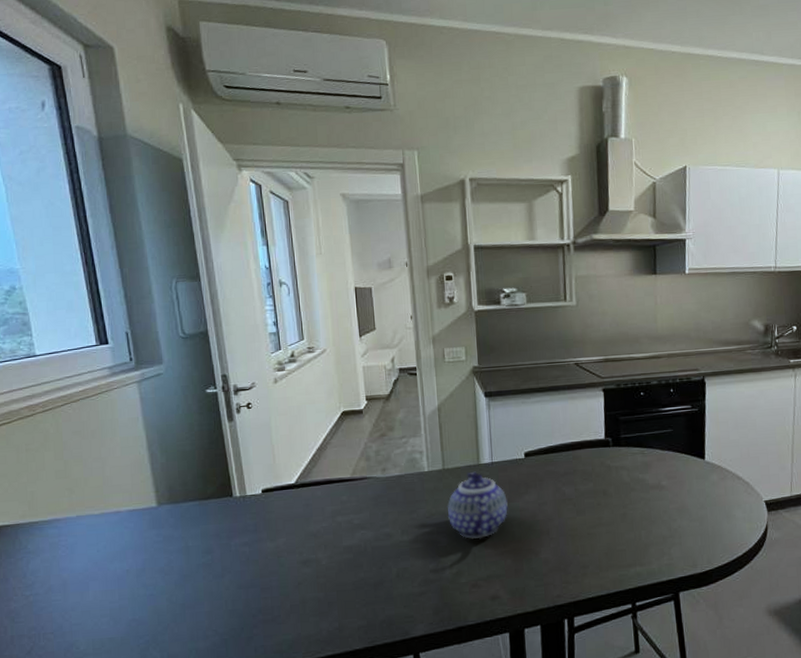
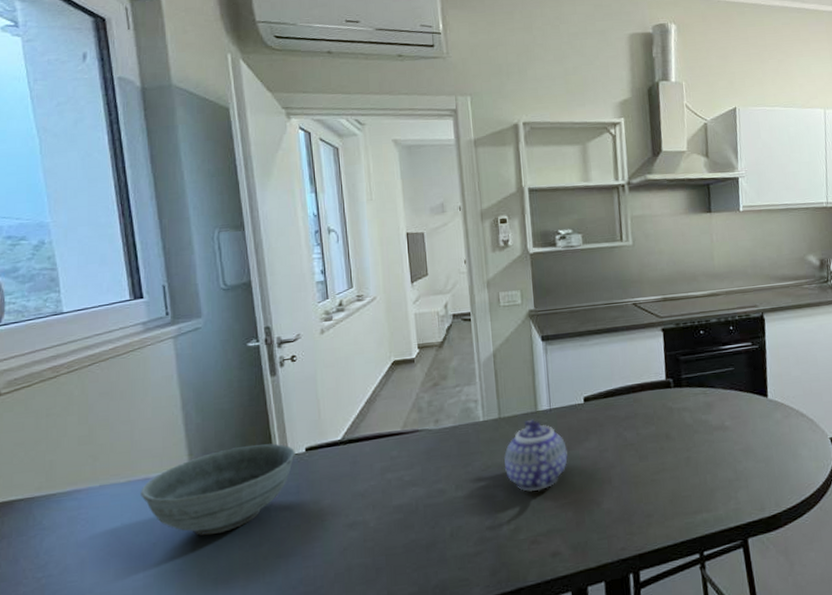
bowl: none [113,484,253,565] -> present [140,443,295,535]

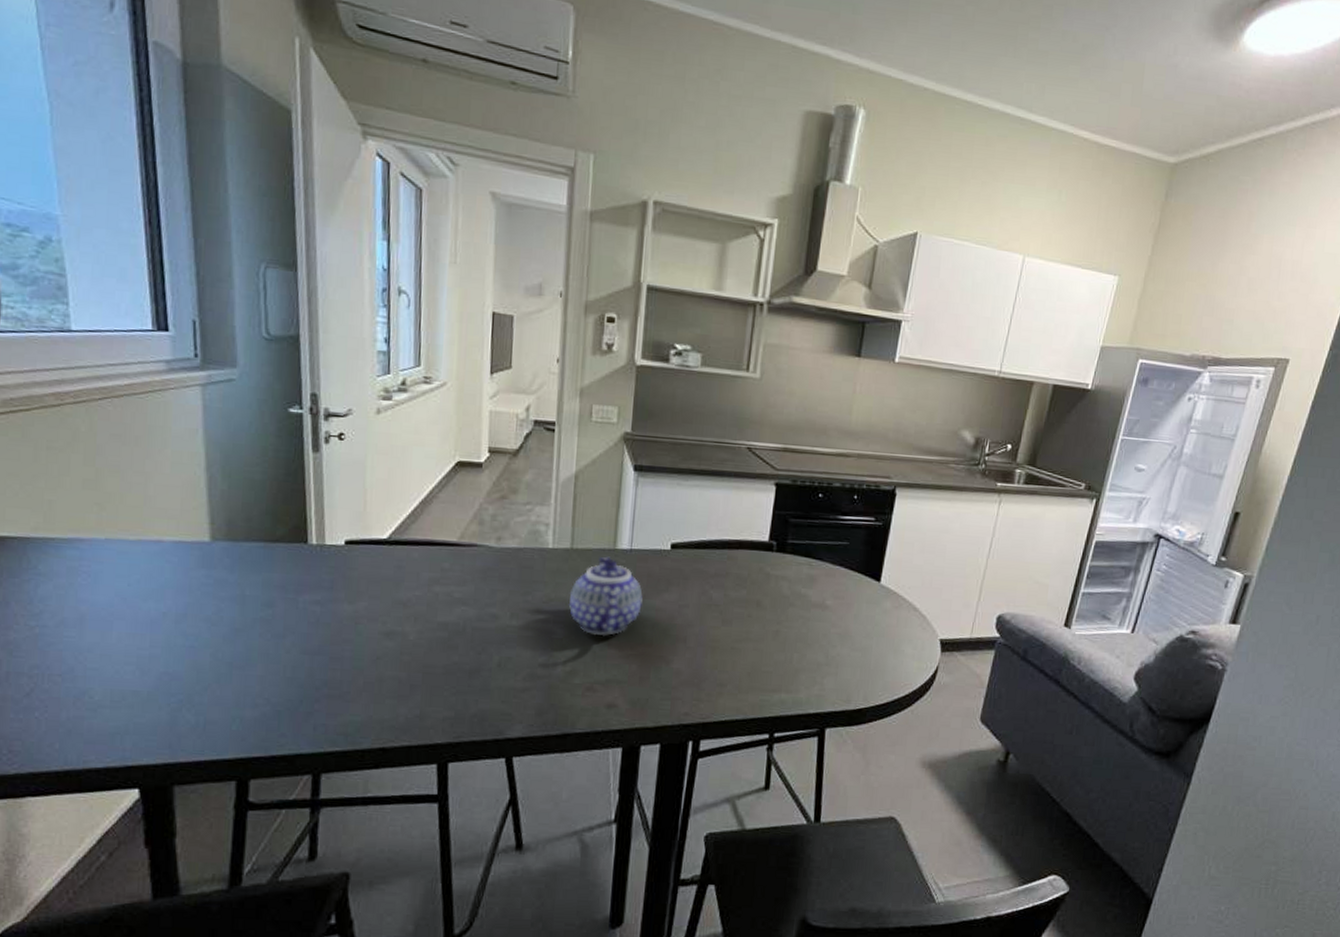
bowl: present [140,443,295,535] -> none [152,525,333,616]

